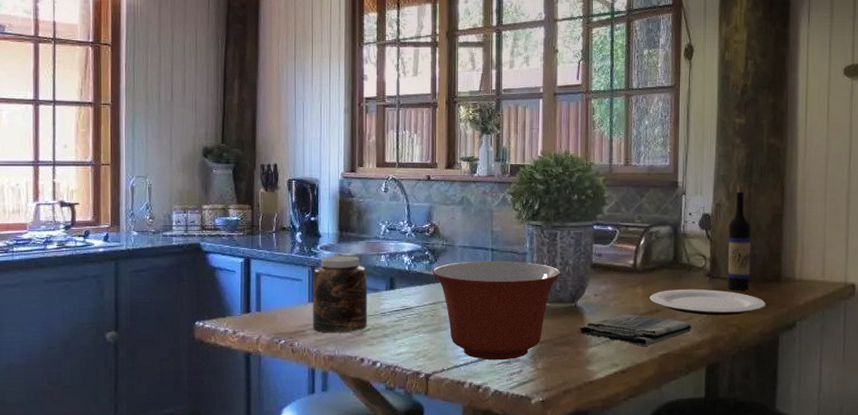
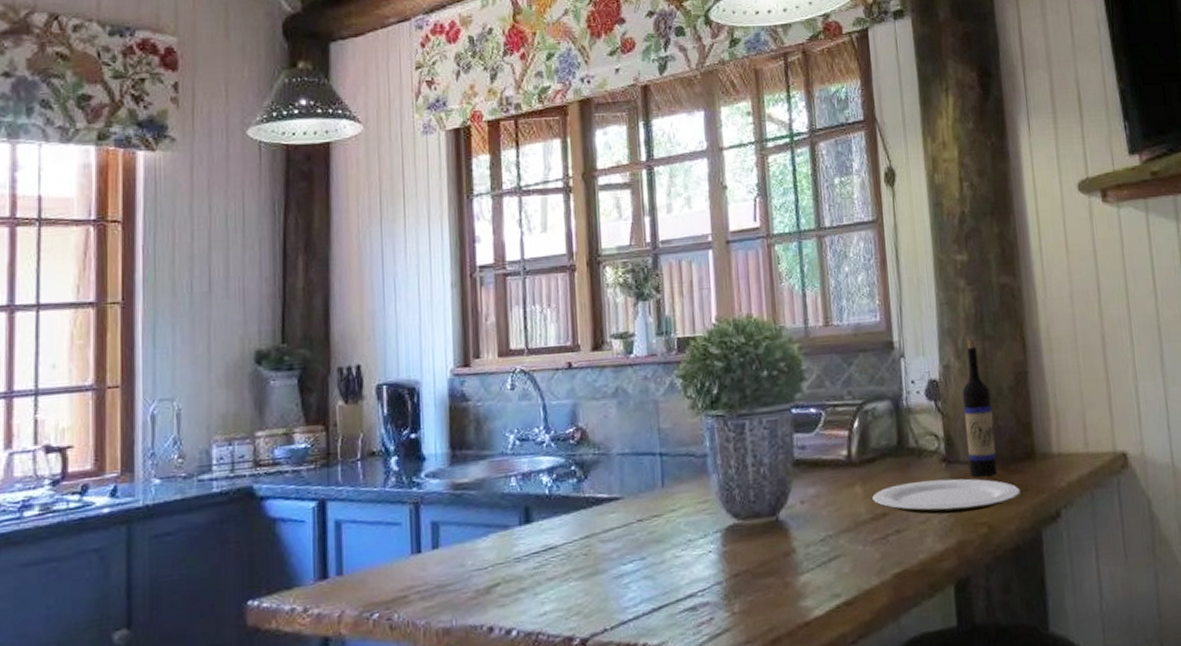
jar: present [312,256,368,333] -> none [416,481,496,596]
mixing bowl: present [433,261,562,361] -> none [582,467,755,609]
dish towel: present [579,313,693,346] -> none [784,522,932,566]

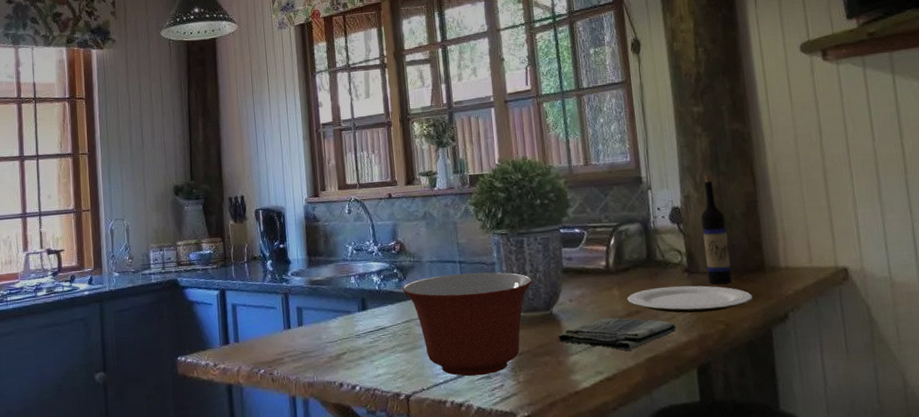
mixing bowl: none [582,467,755,609] -> present [403,272,533,376]
dish towel: none [784,522,932,566] -> present [557,317,677,351]

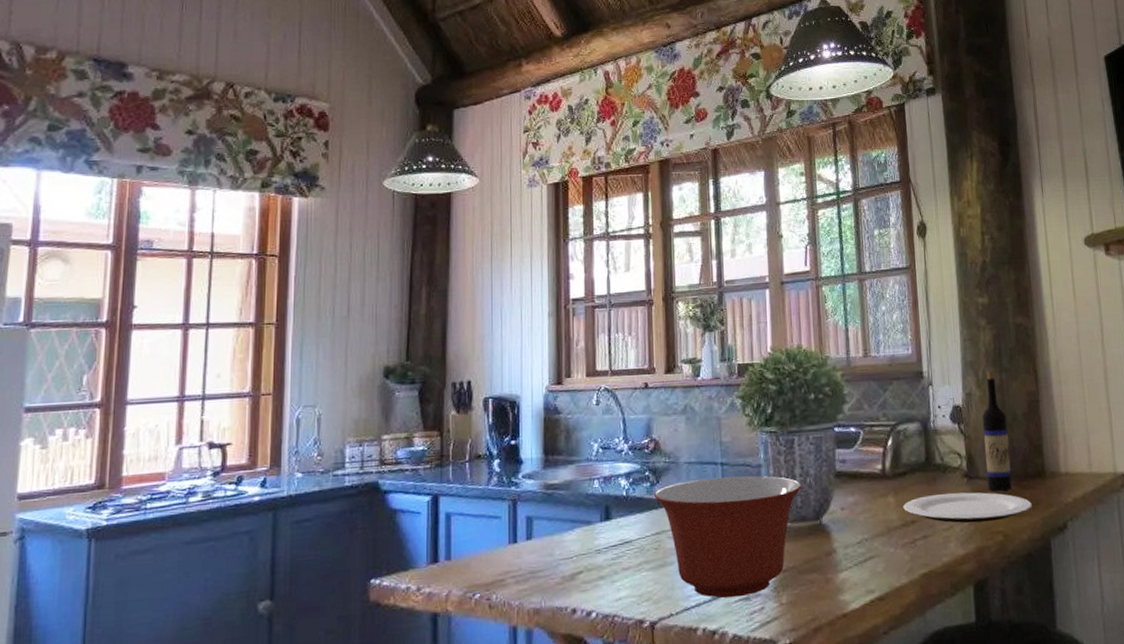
dish towel: present [557,317,677,351] -> none [826,527,954,566]

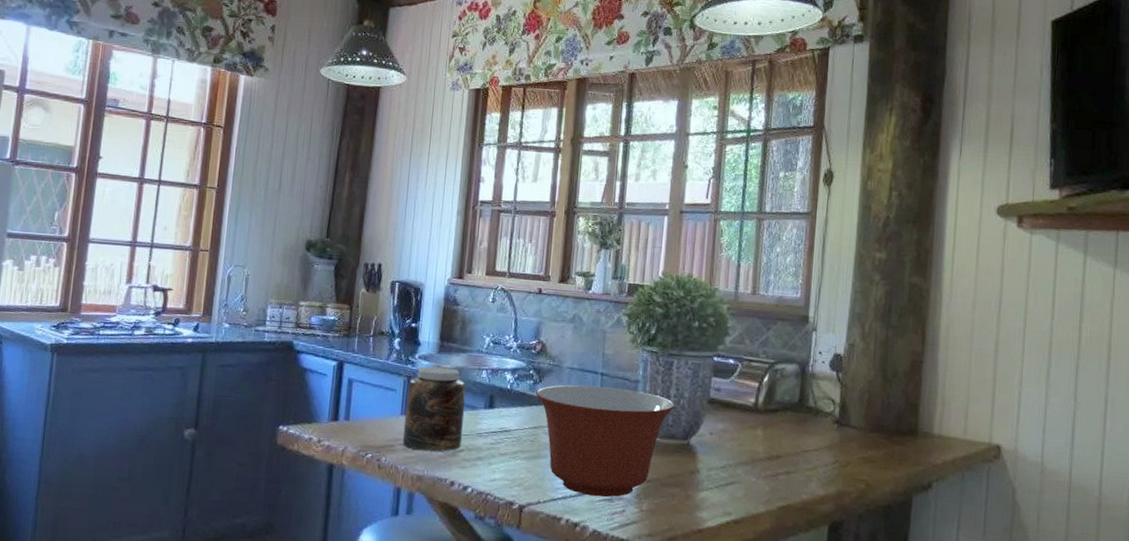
jar: none [513,483,580,581] -> present [402,366,466,452]
plate: present [903,492,1032,523] -> none [770,434,899,469]
wine bottle: present [982,371,1012,491] -> none [857,326,887,443]

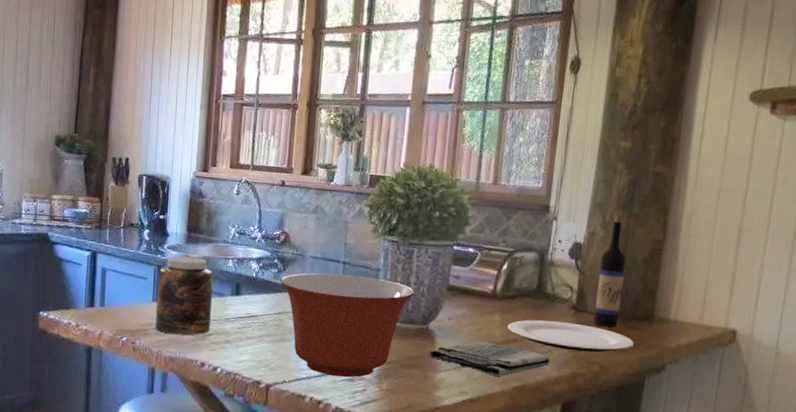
dish towel: none [690,456,816,495] -> present [429,340,551,376]
plate: none [770,434,899,469] -> present [507,320,634,353]
wine bottle: none [857,326,887,443] -> present [593,215,626,327]

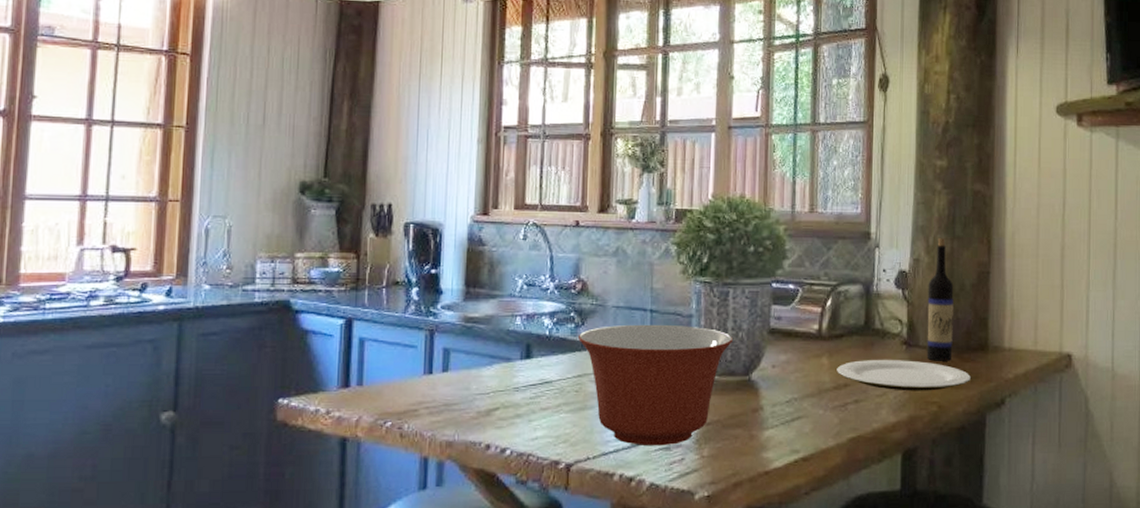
jar: present [155,256,214,336] -> none [427,317,499,413]
dish towel: present [429,340,551,376] -> none [753,388,887,428]

